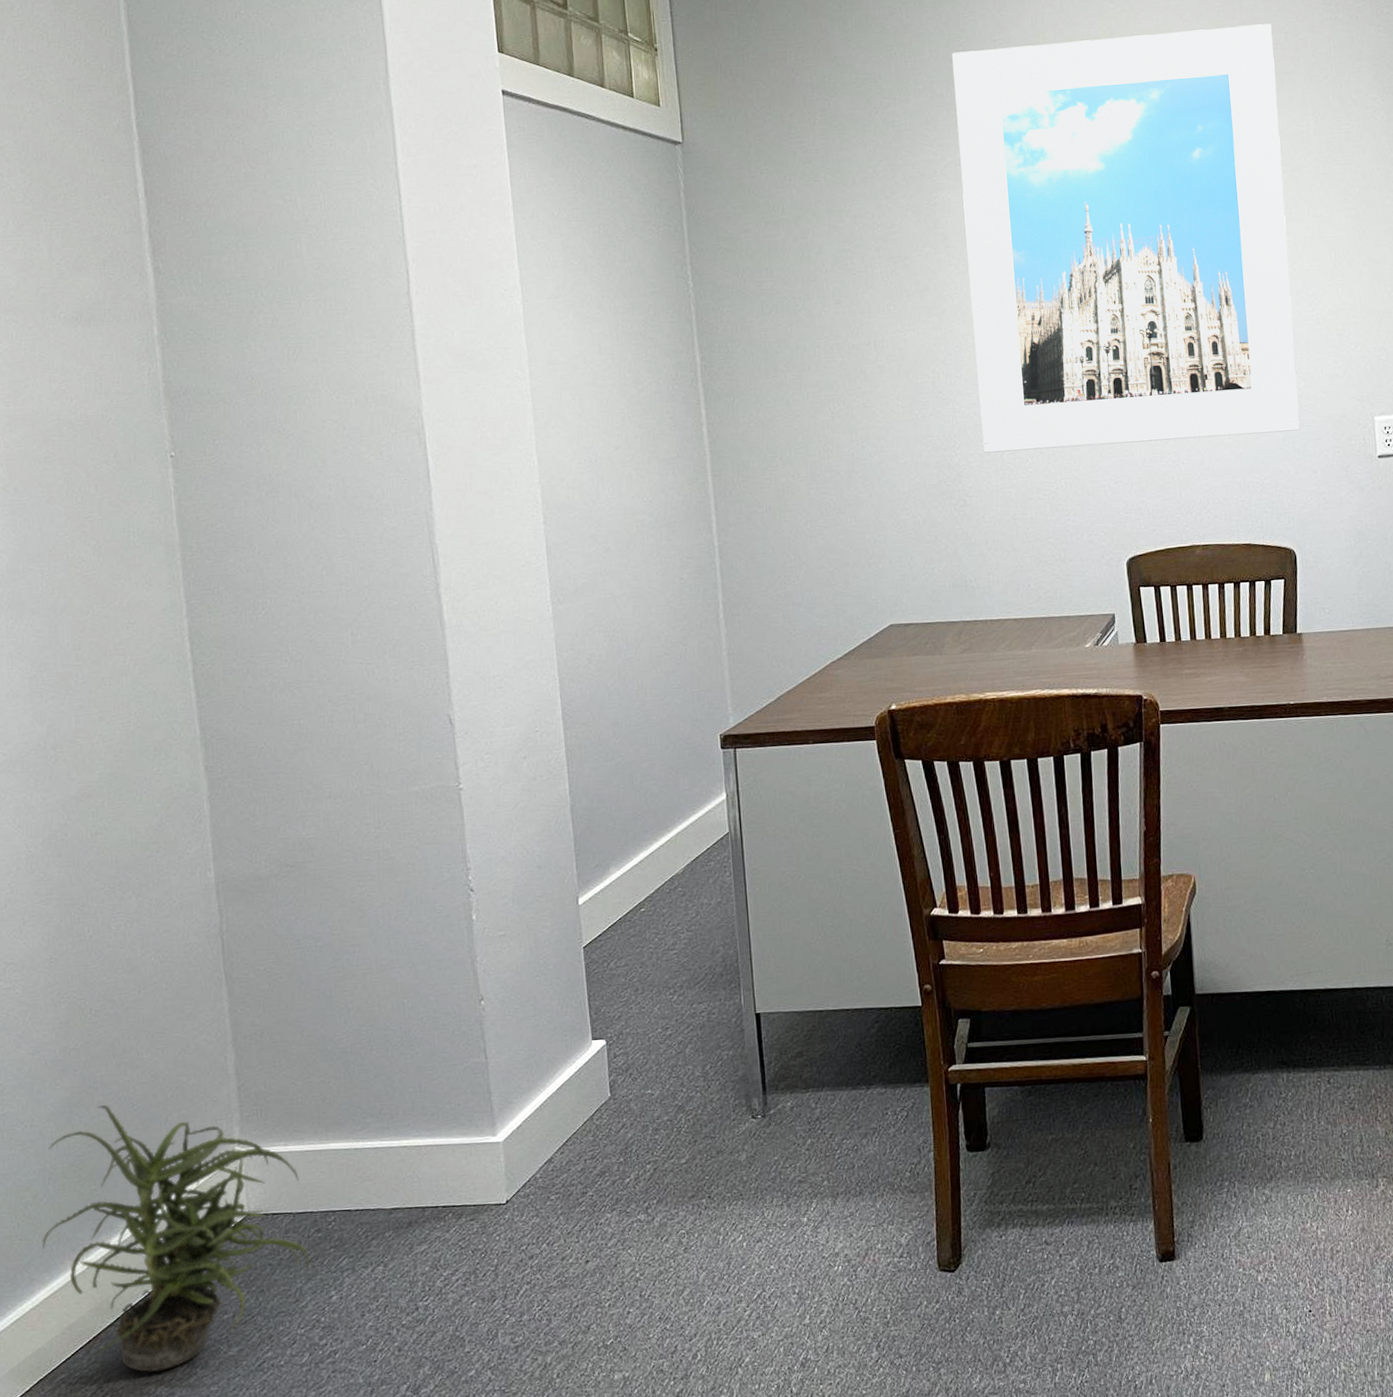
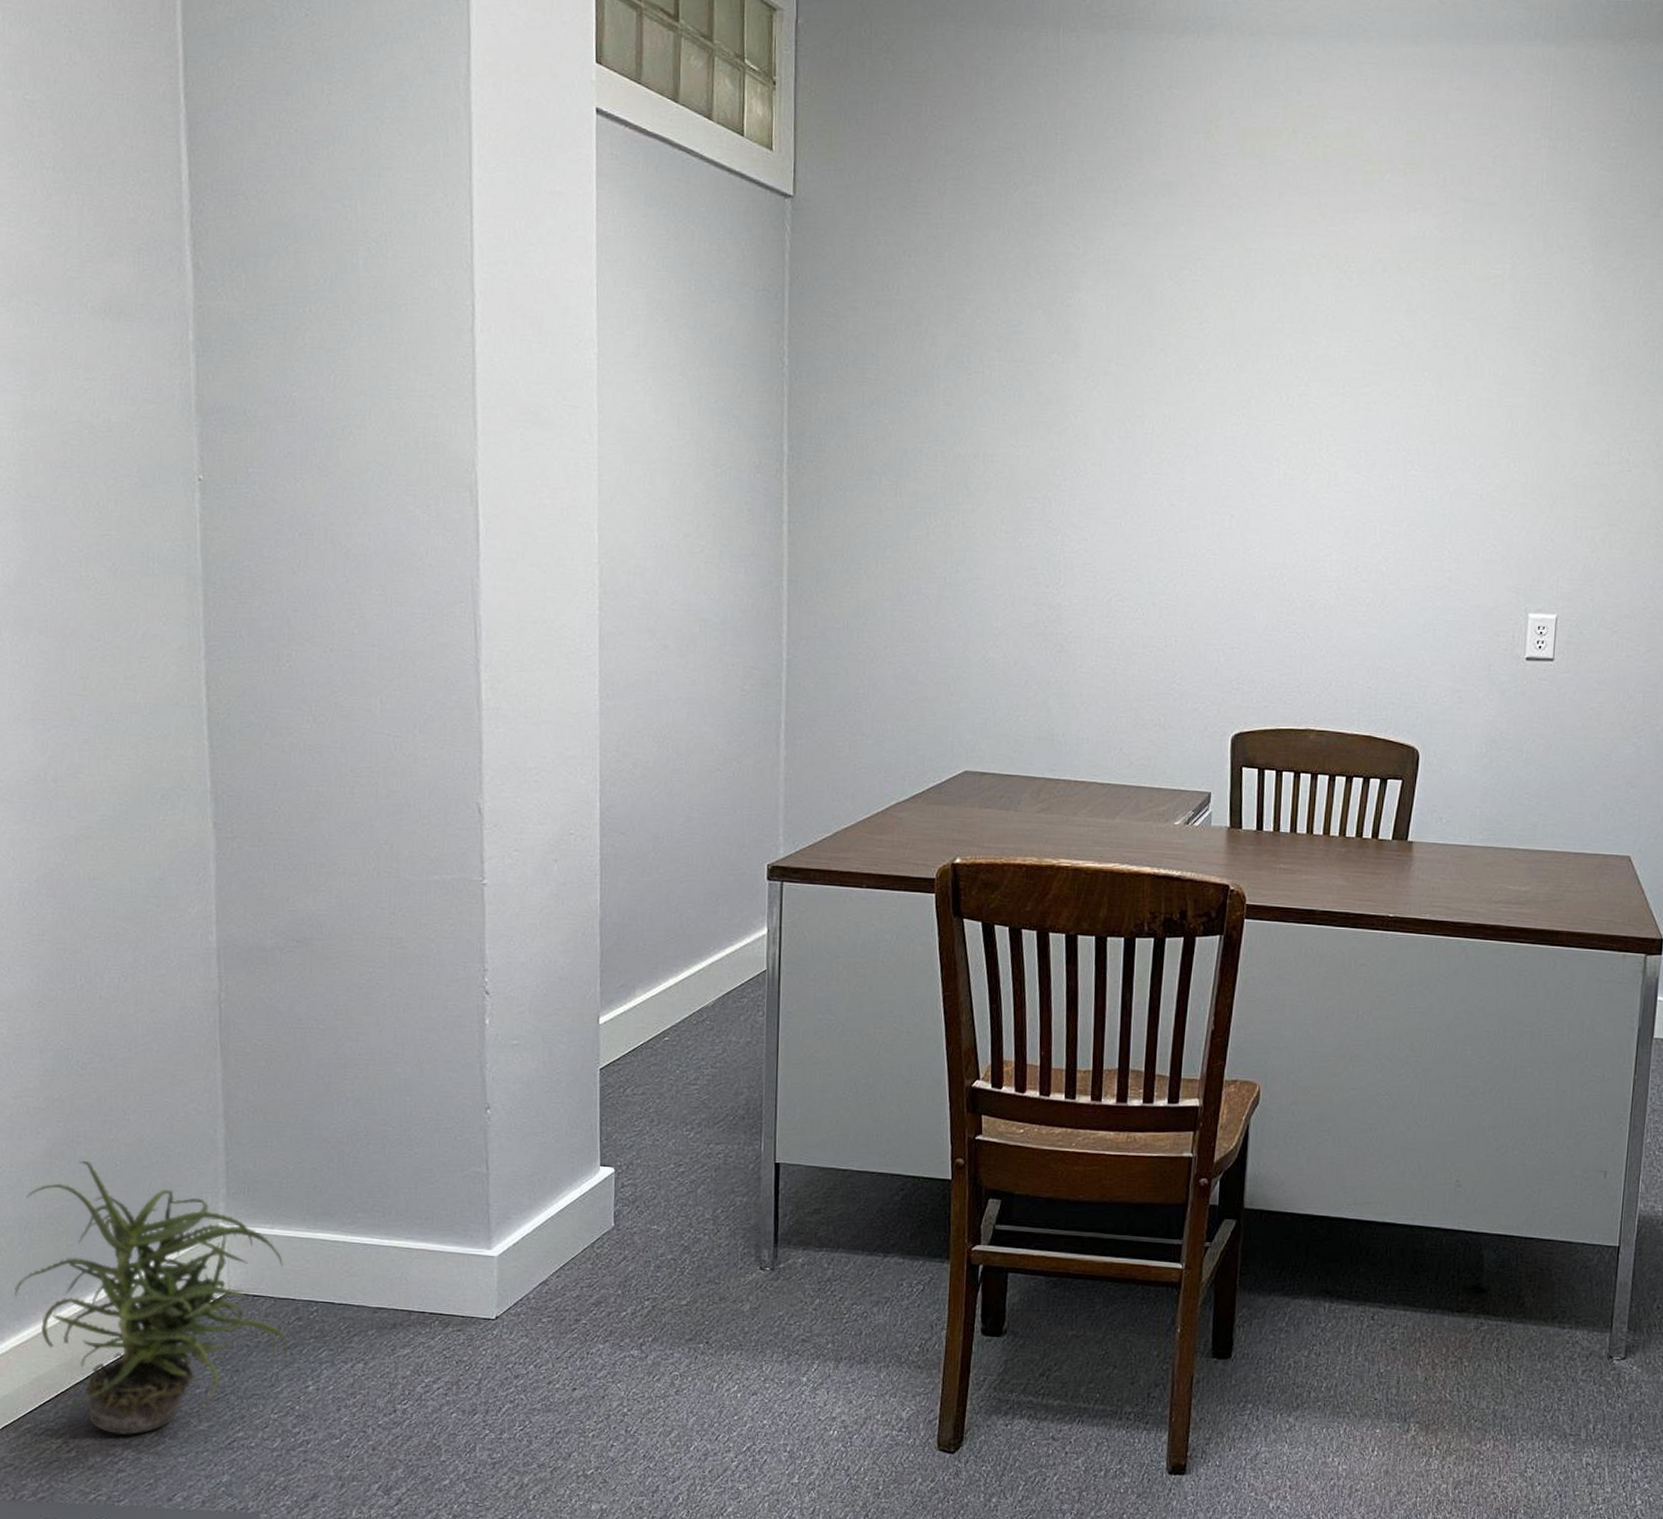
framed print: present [952,23,1300,453] -> none [1089,130,1479,617]

